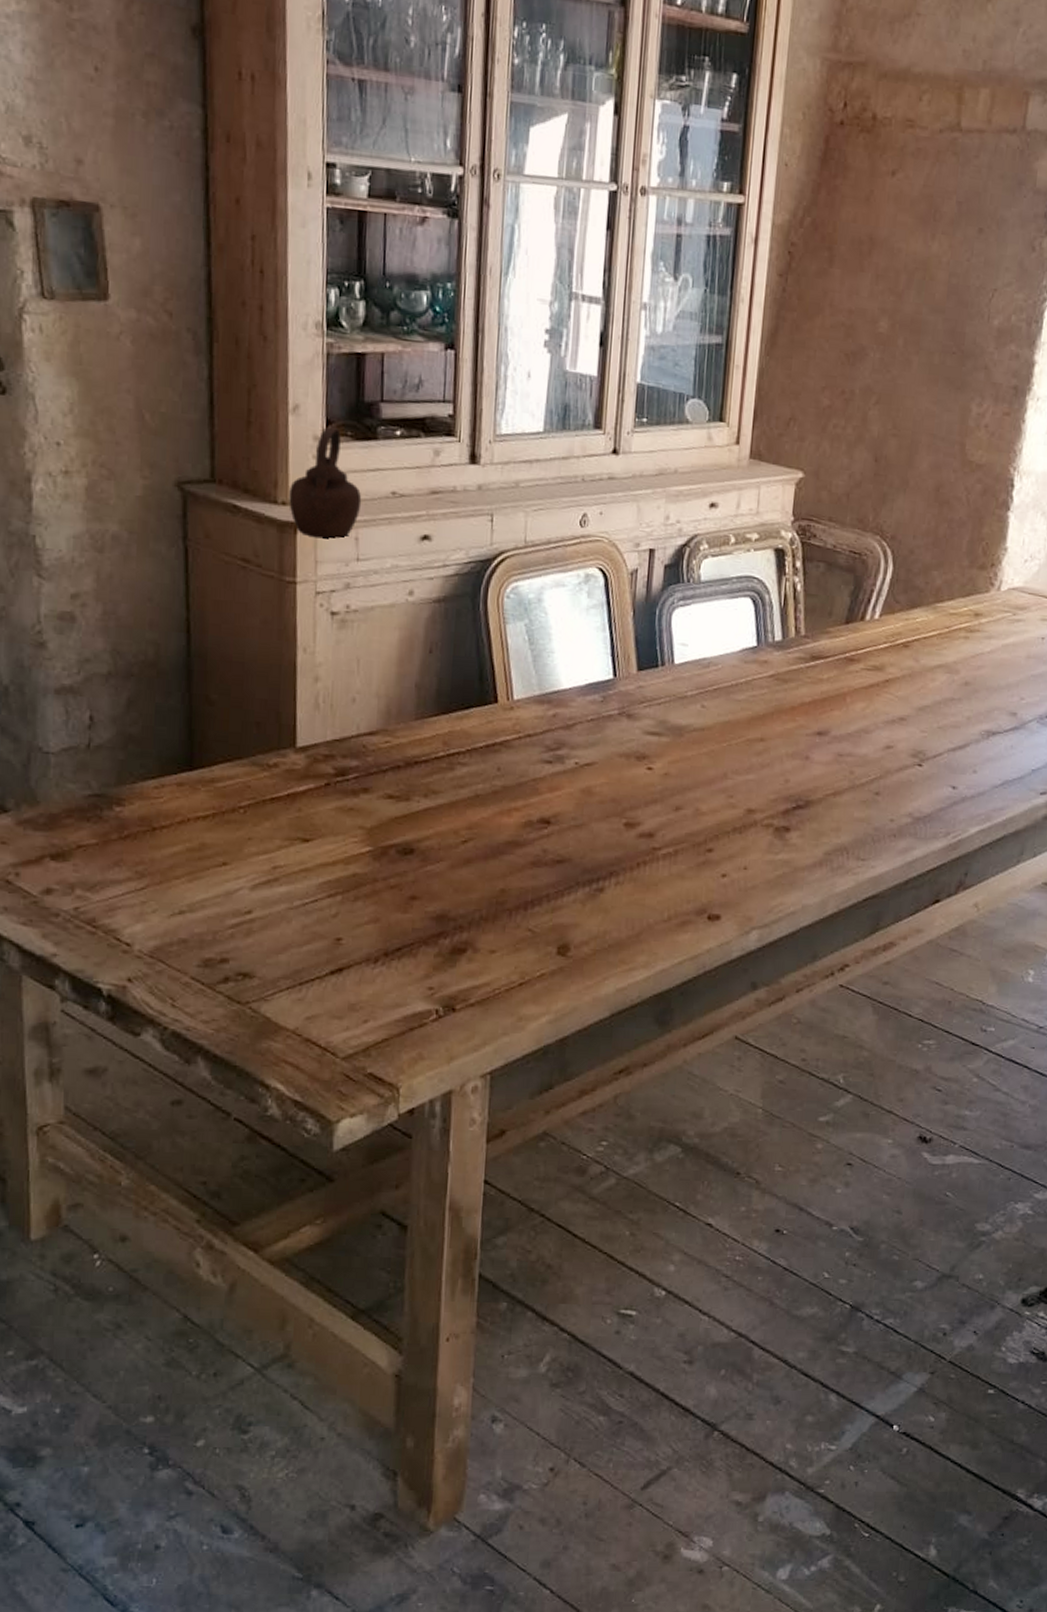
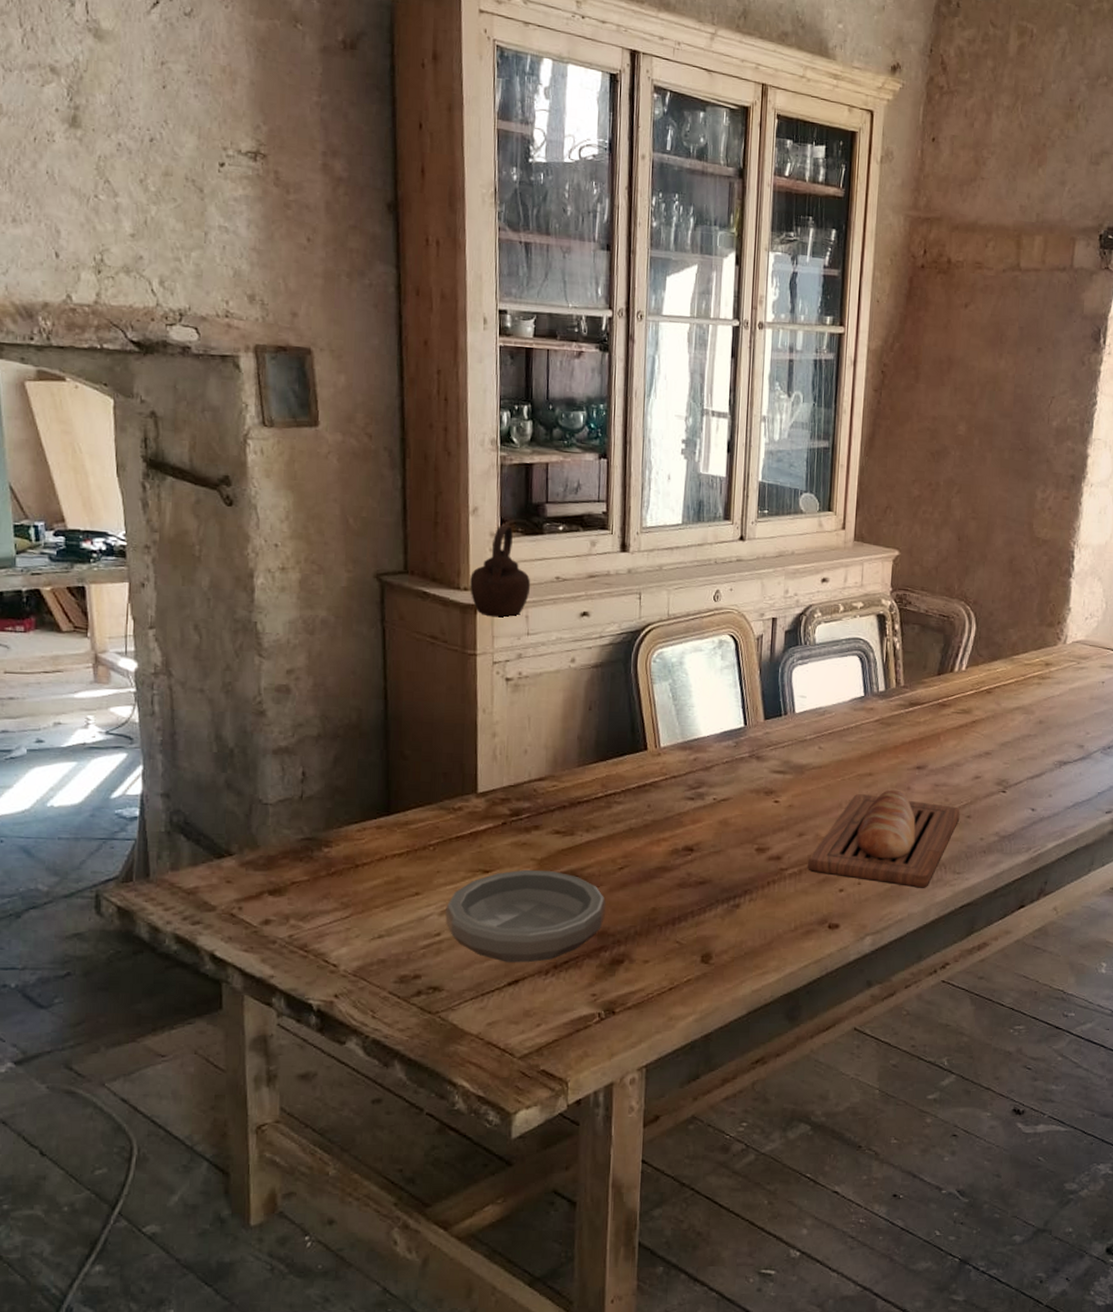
bowl: none [257,839,447,949] -> present [445,869,607,963]
bread loaf: none [685,757,868,876] -> present [808,789,960,888]

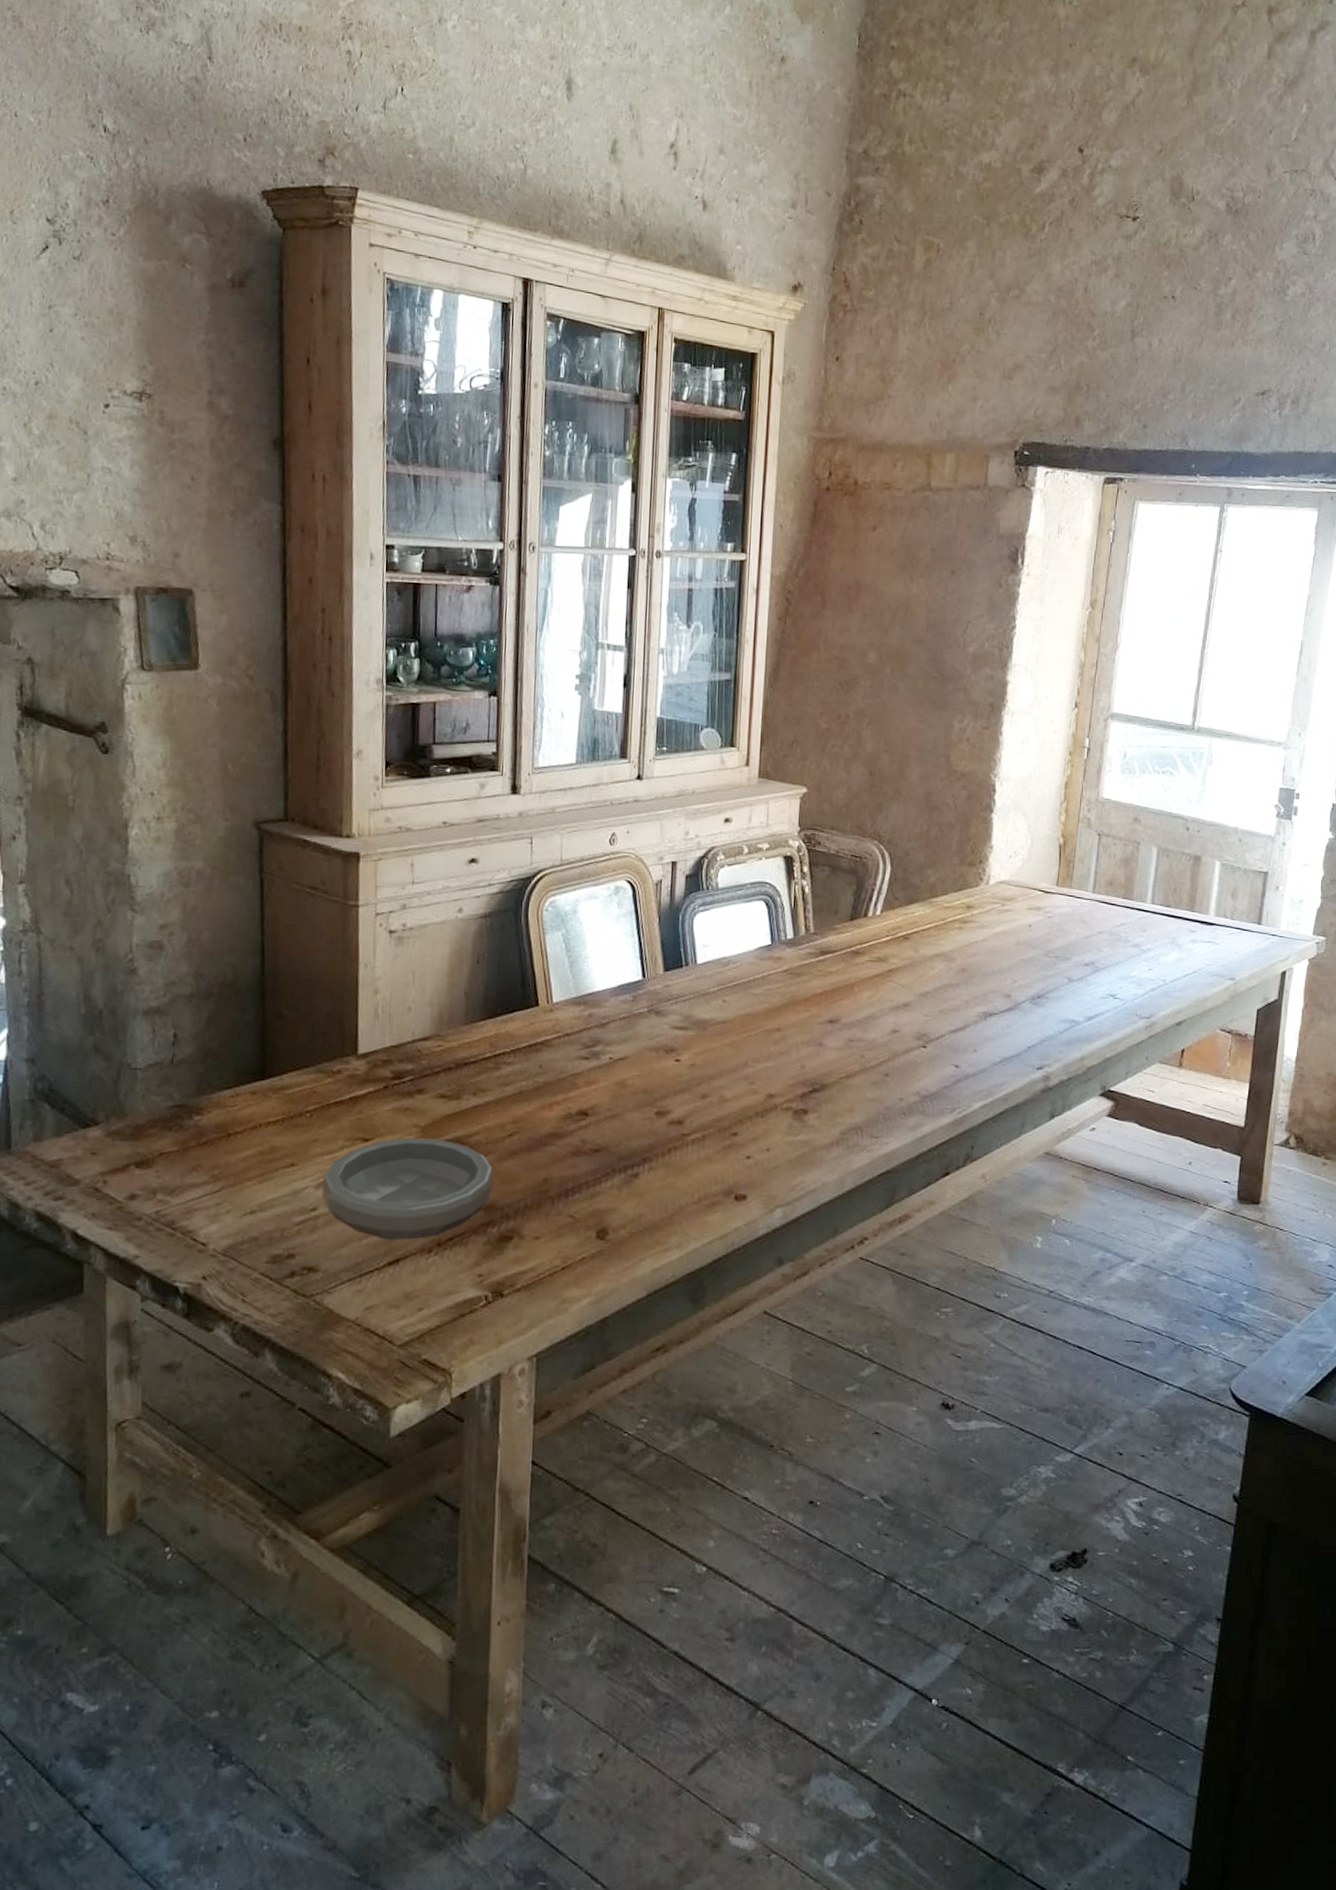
teapot: present [470,524,531,618] -> none [352,767,417,866]
bread loaf: present [808,789,960,888] -> none [712,1045,877,1154]

